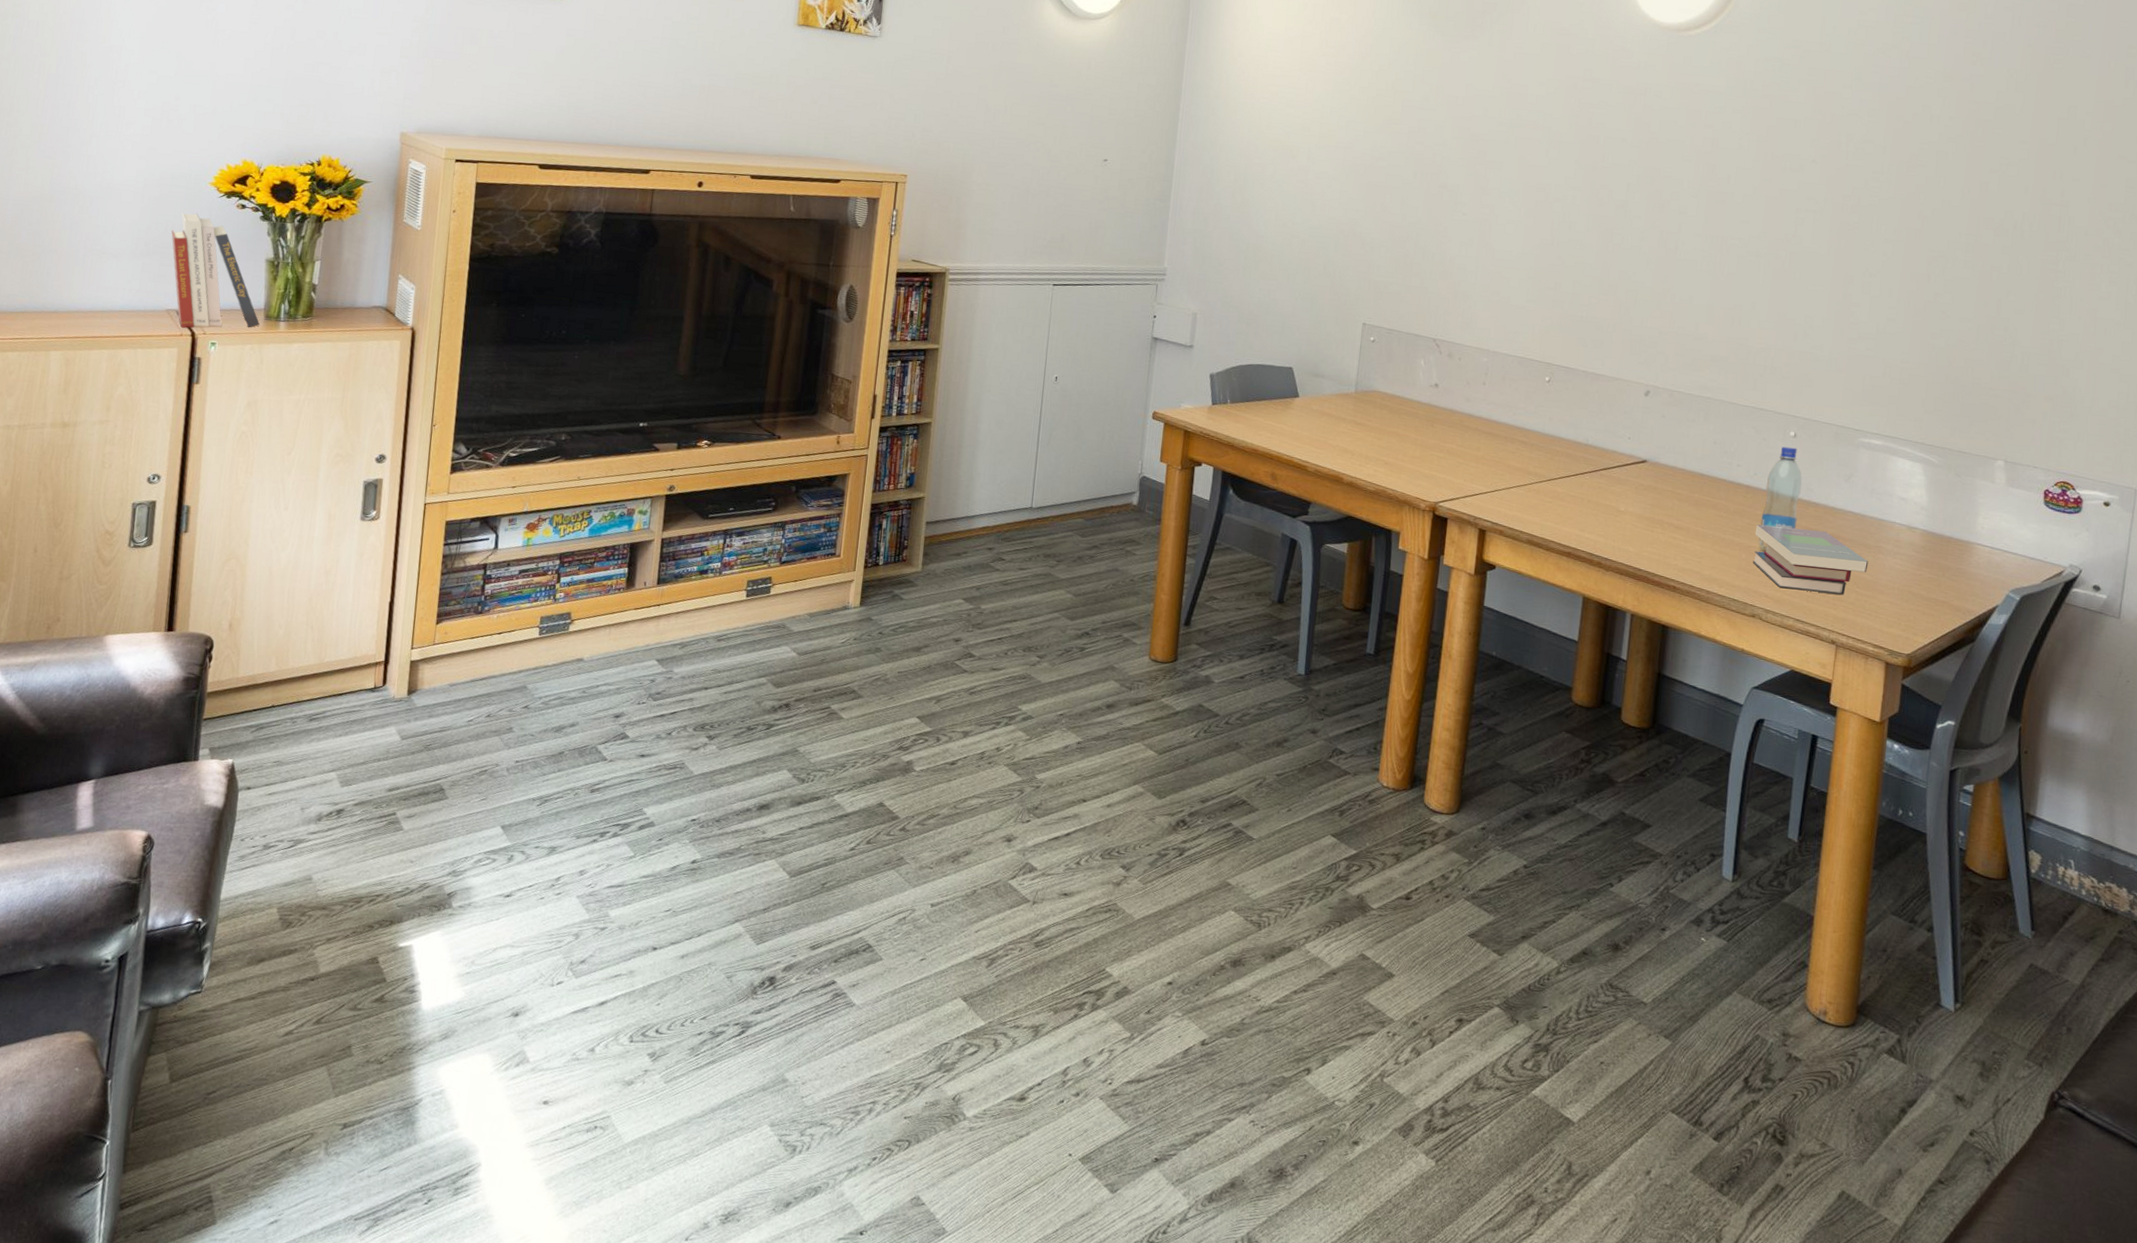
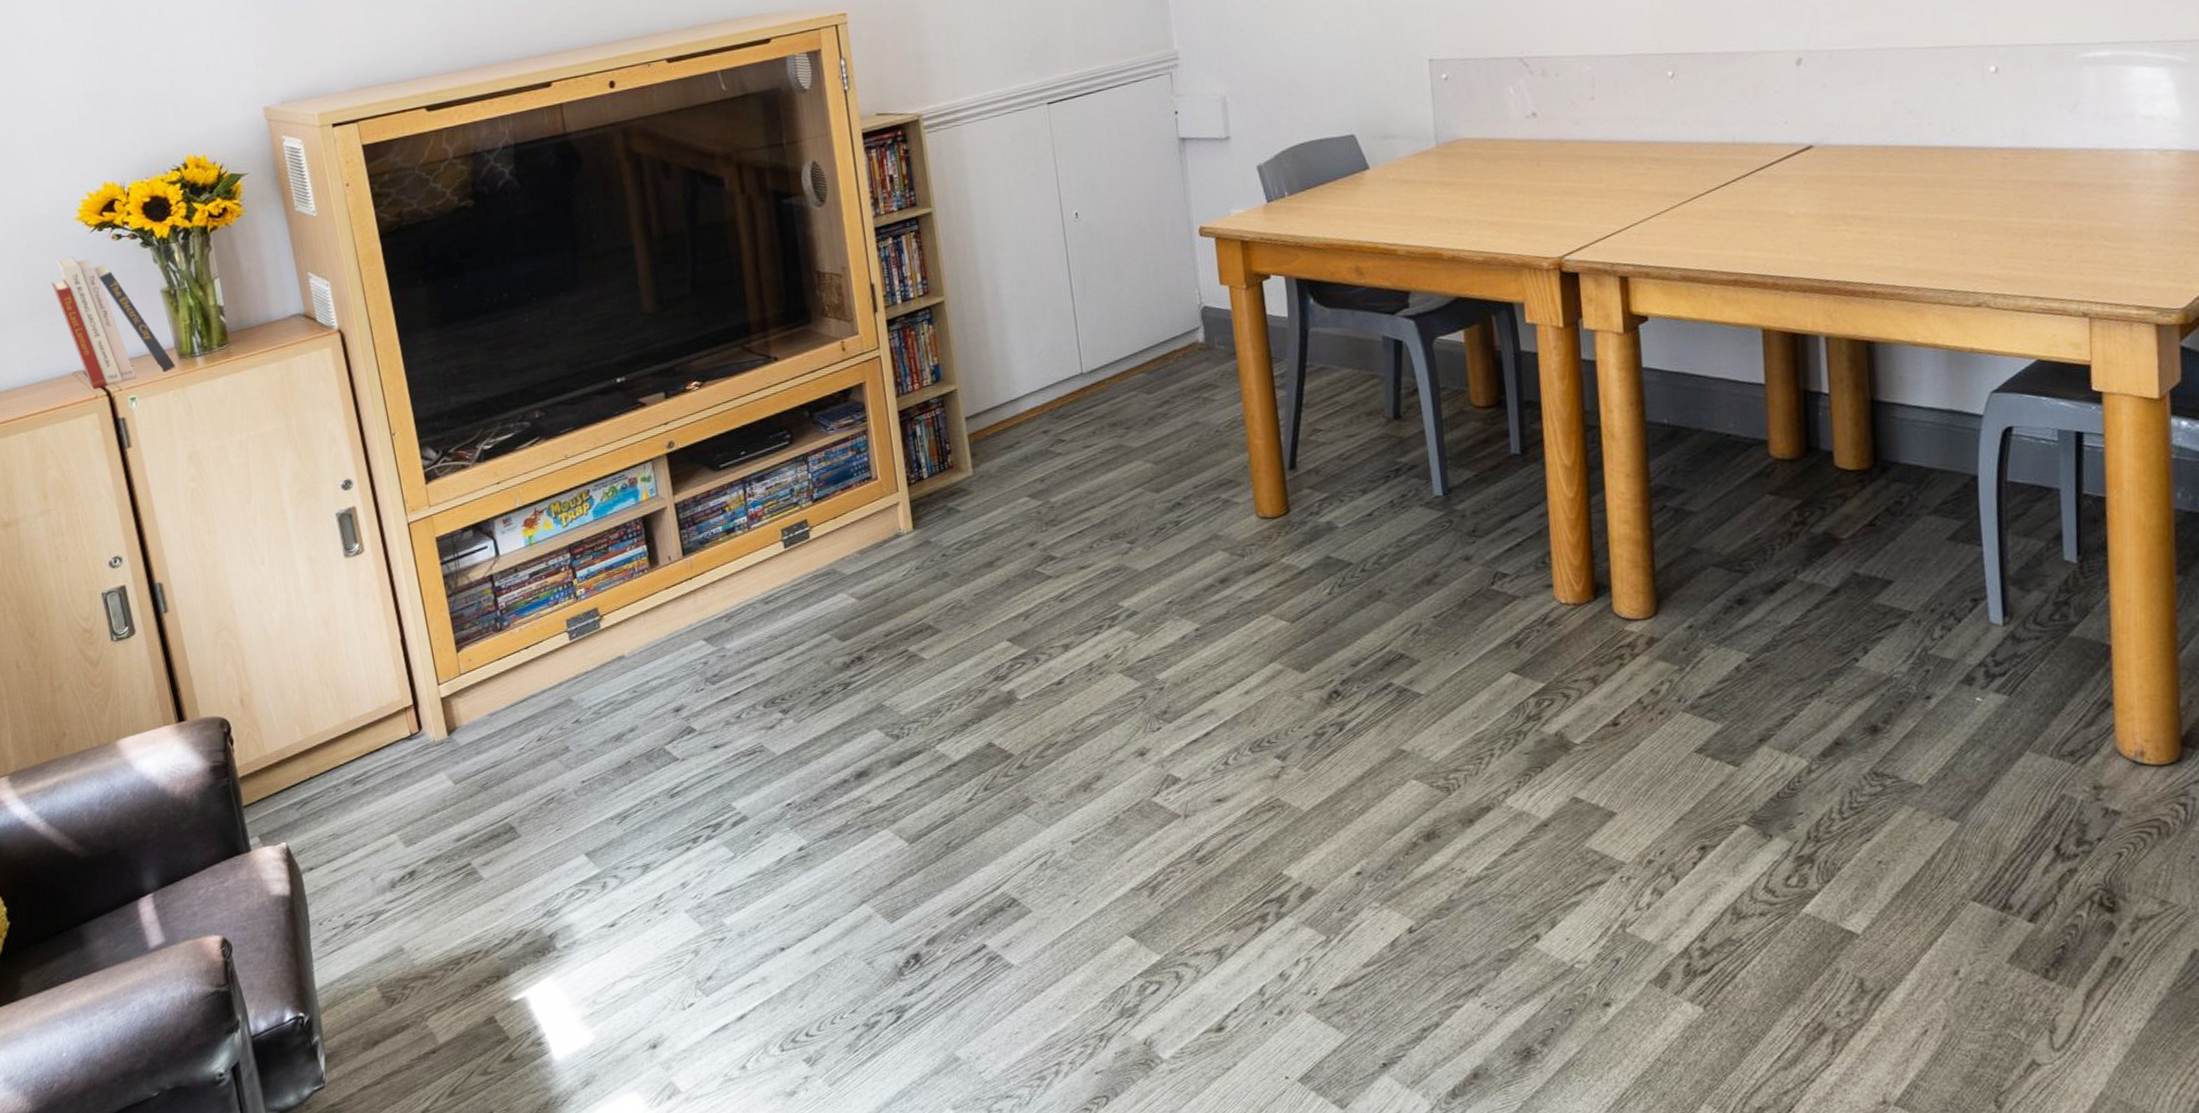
books: present [1752,524,1869,595] -> none [1964,181,2116,264]
bottle: present [1758,446,1803,551] -> none [1969,85,2016,223]

